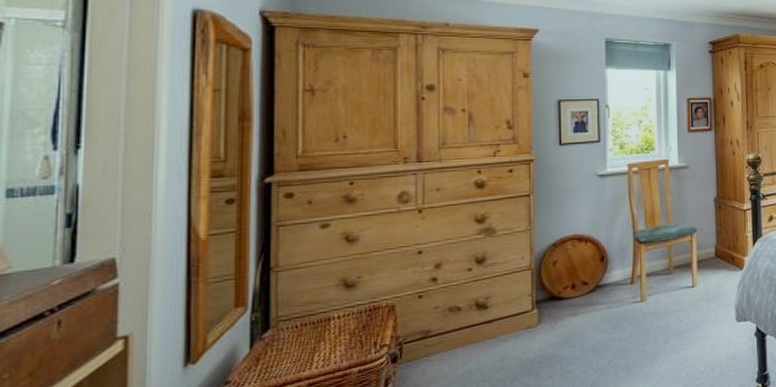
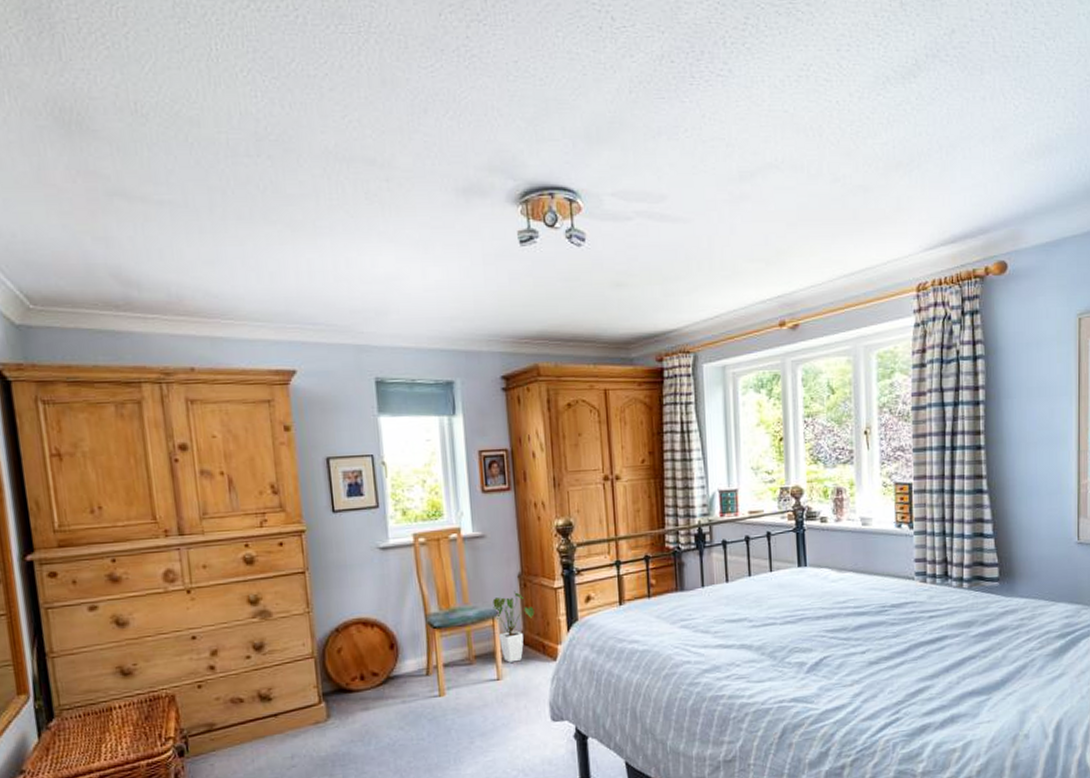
house plant: none [692,212,726,272] -> present [492,591,535,663]

